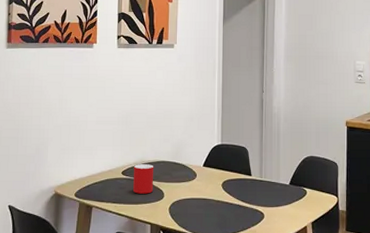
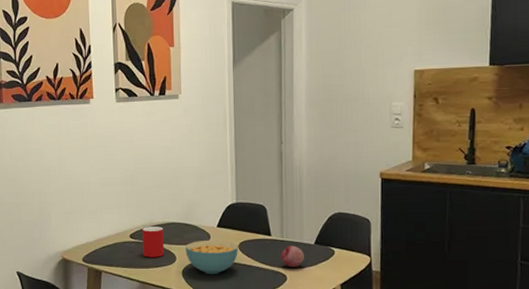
cereal bowl: none [173,178,221,211] -> present [185,240,238,274]
fruit: none [260,185,281,206] -> present [281,245,305,268]

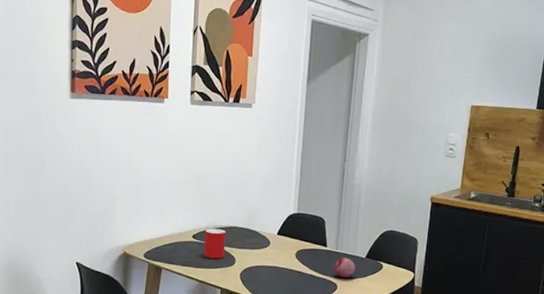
cereal bowl: present [185,240,238,274] -> none [245,245,295,279]

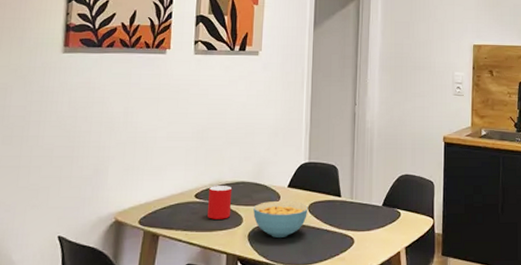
cereal bowl: none [245,245,295,279] -> present [253,200,308,238]
fruit: present [334,257,356,278] -> none [349,207,373,230]

